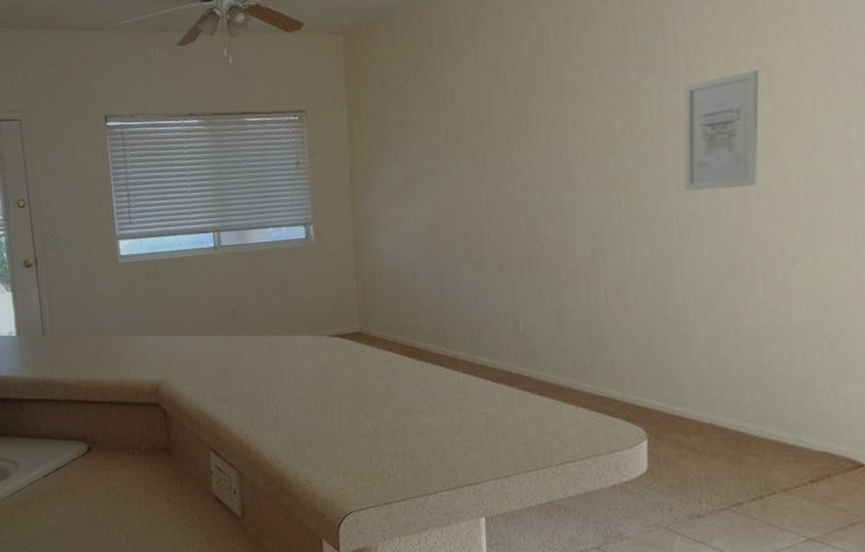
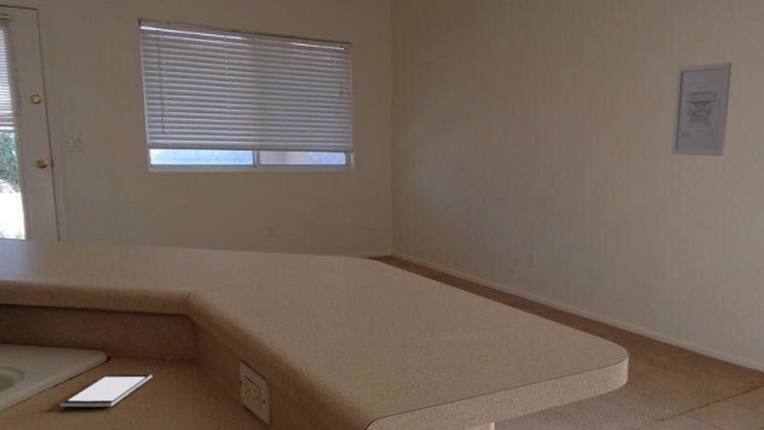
smartphone: none [49,464,129,498] -> present [60,373,153,408]

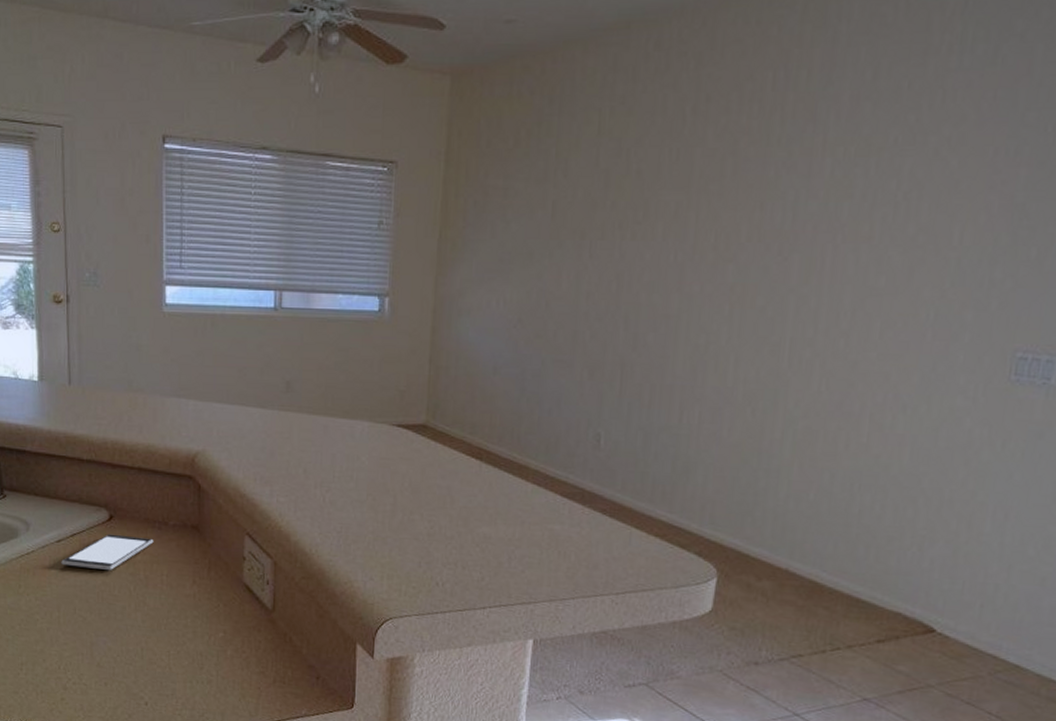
wall art: present [670,62,731,157] -> none [803,186,909,318]

